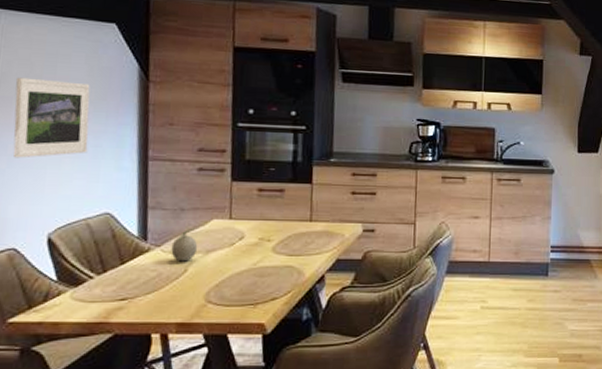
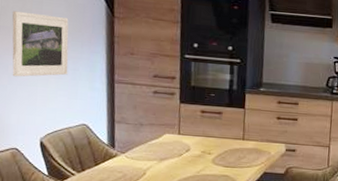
fruit: present [171,227,200,262] -> none [133,139,155,167]

